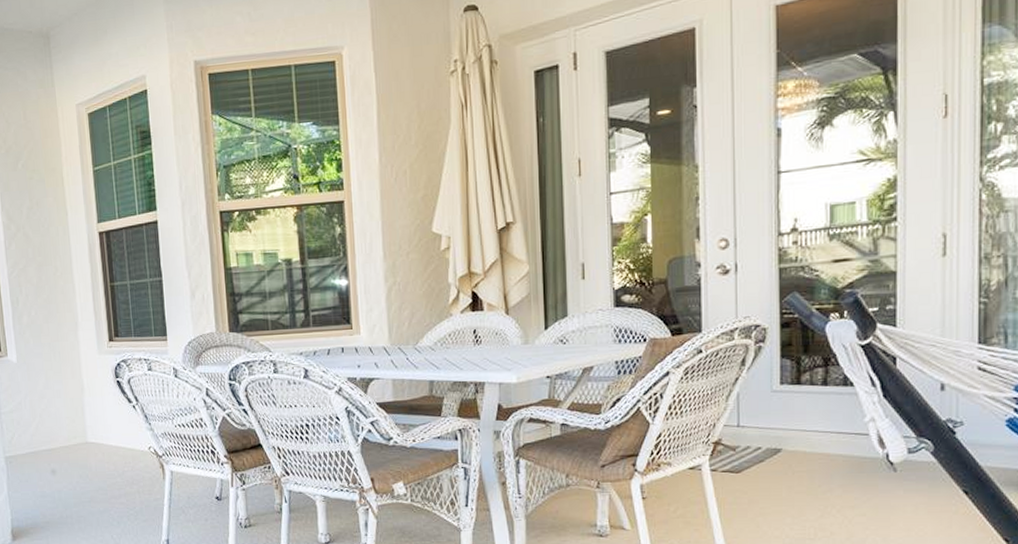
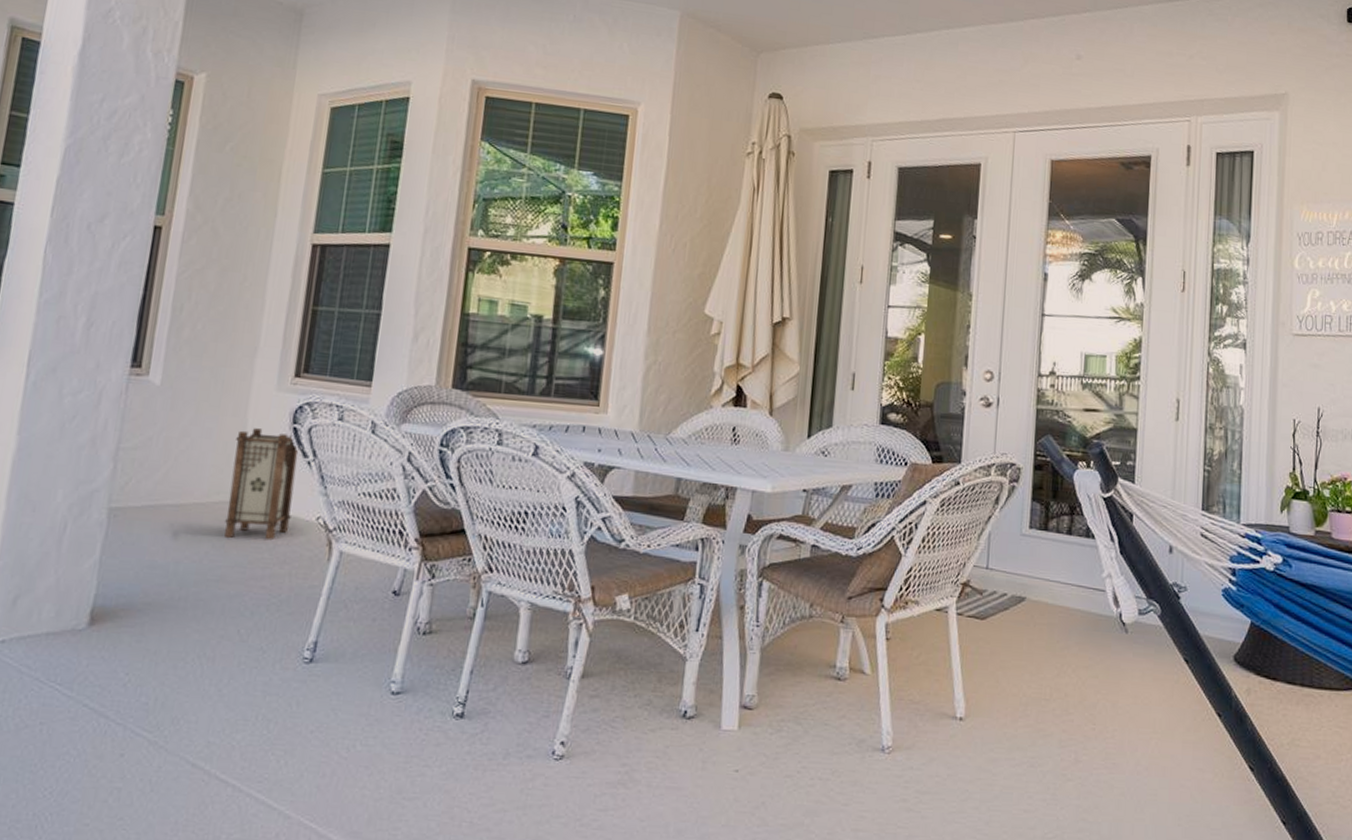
lantern: none [78,385,130,469] -> present [224,428,299,541]

